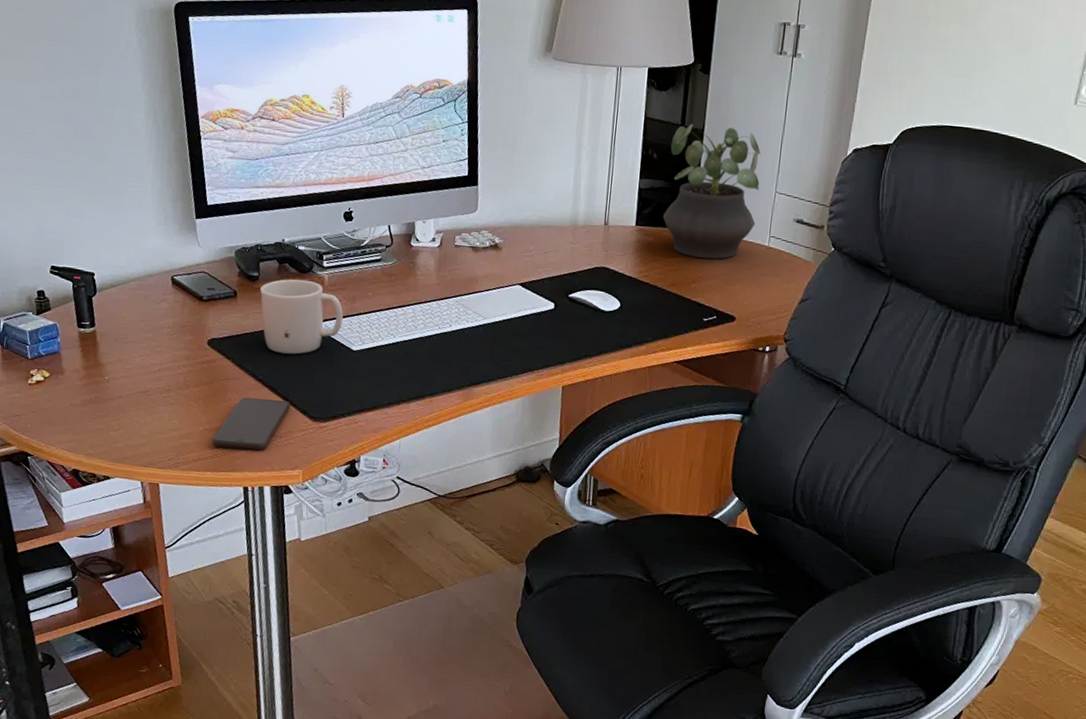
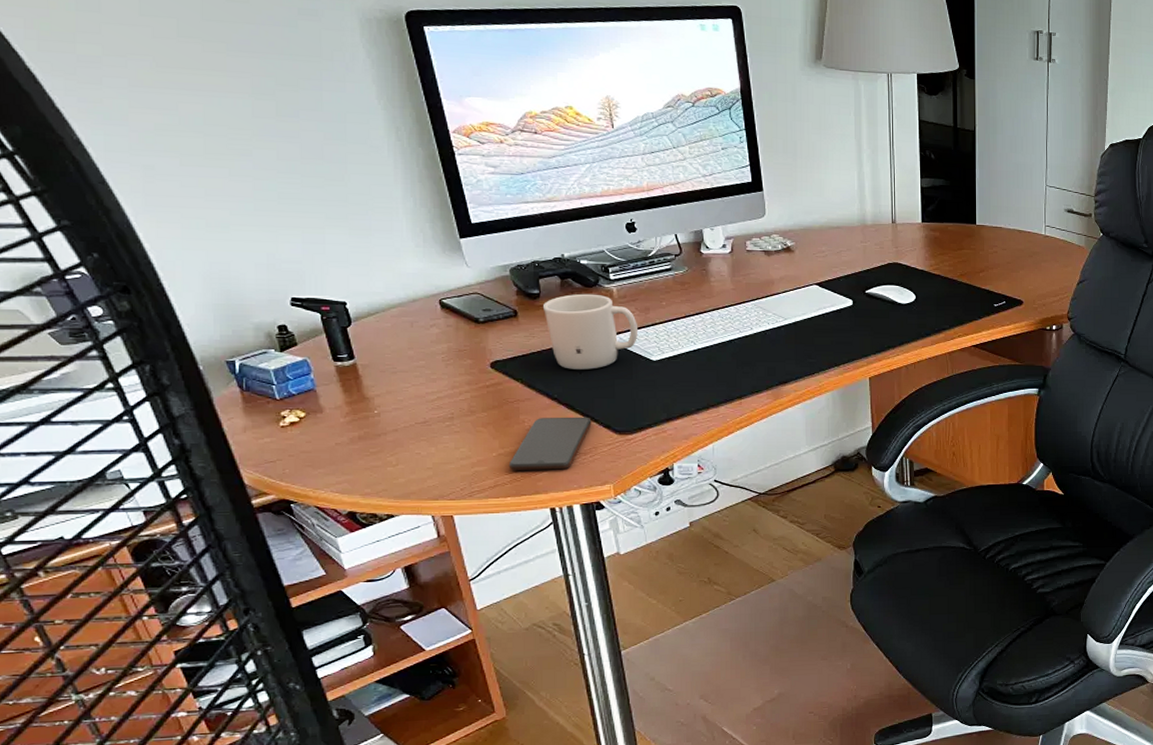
potted plant: present [662,124,761,259] -> none [946,126,1031,250]

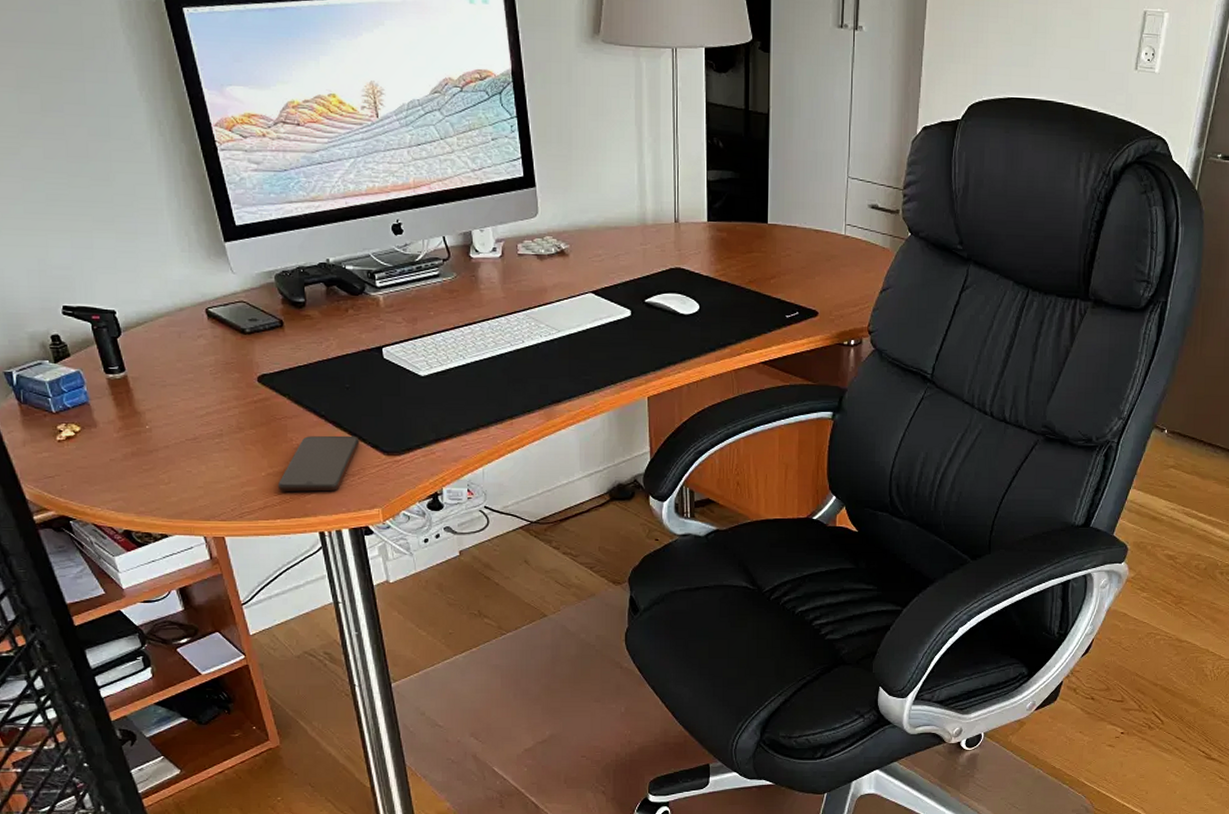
mug: present [543,293,639,370] -> none [309,302,406,385]

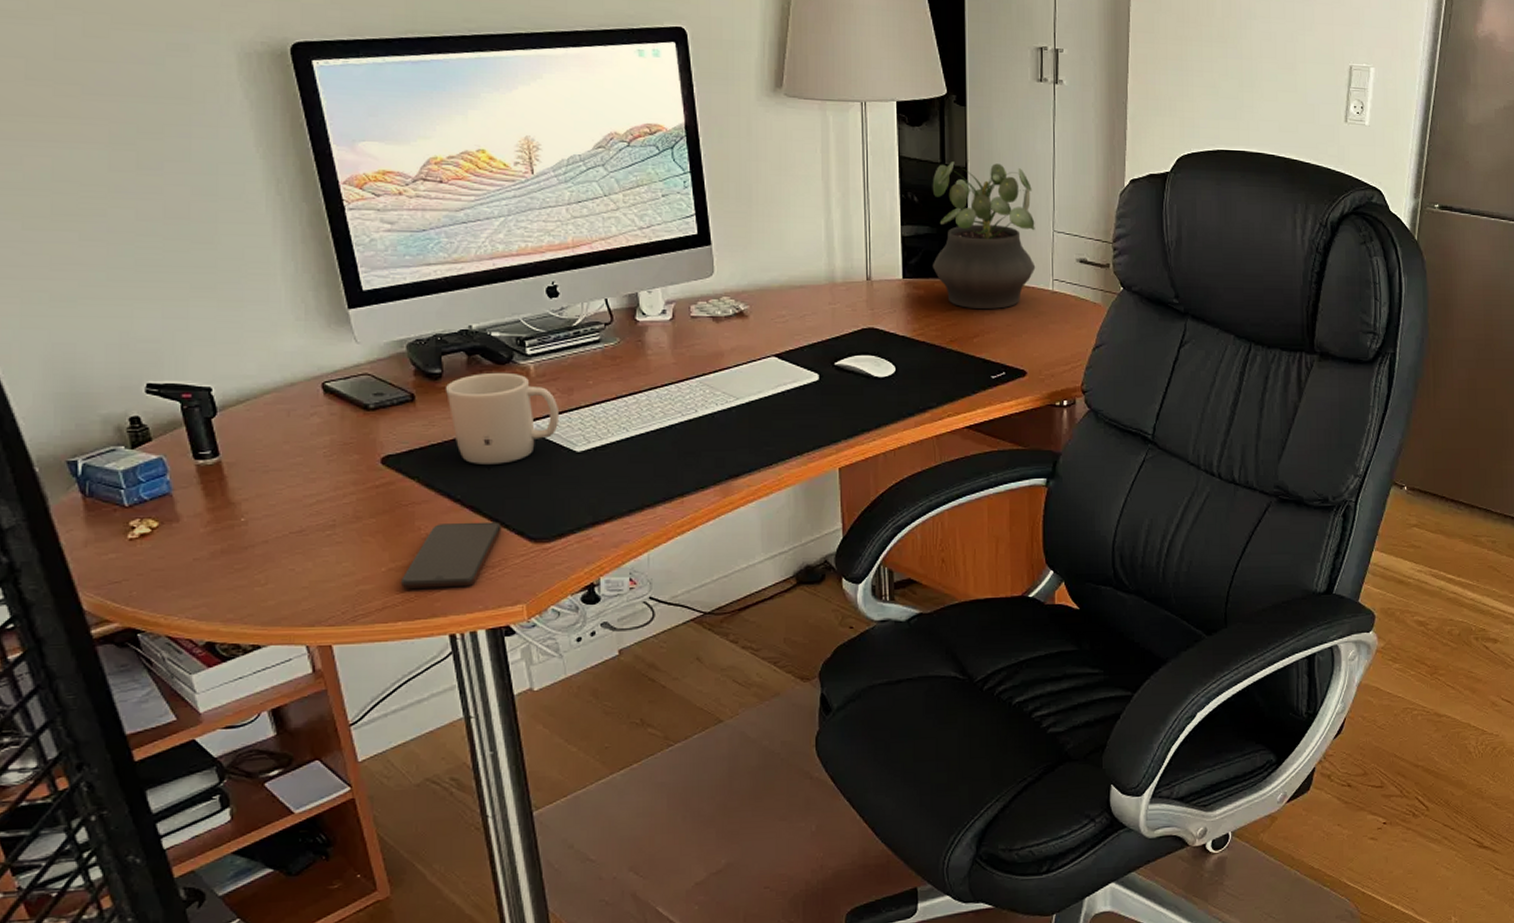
mug: none [309,302,406,385] -> present [446,372,560,464]
potted plant: none [734,108,831,253] -> present [932,162,1036,310]

